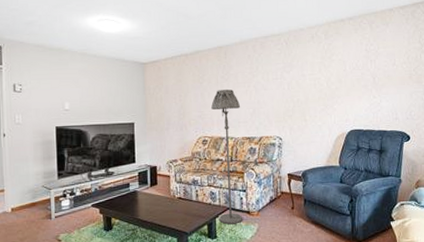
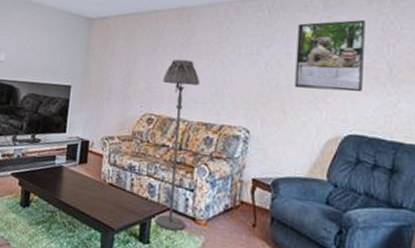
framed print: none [308,44,357,100] -> present [294,19,365,92]

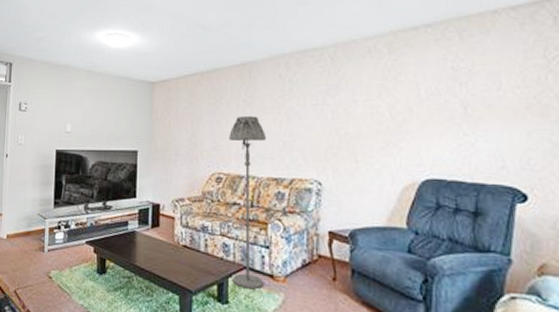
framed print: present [294,19,365,92] -> none [363,59,436,135]

